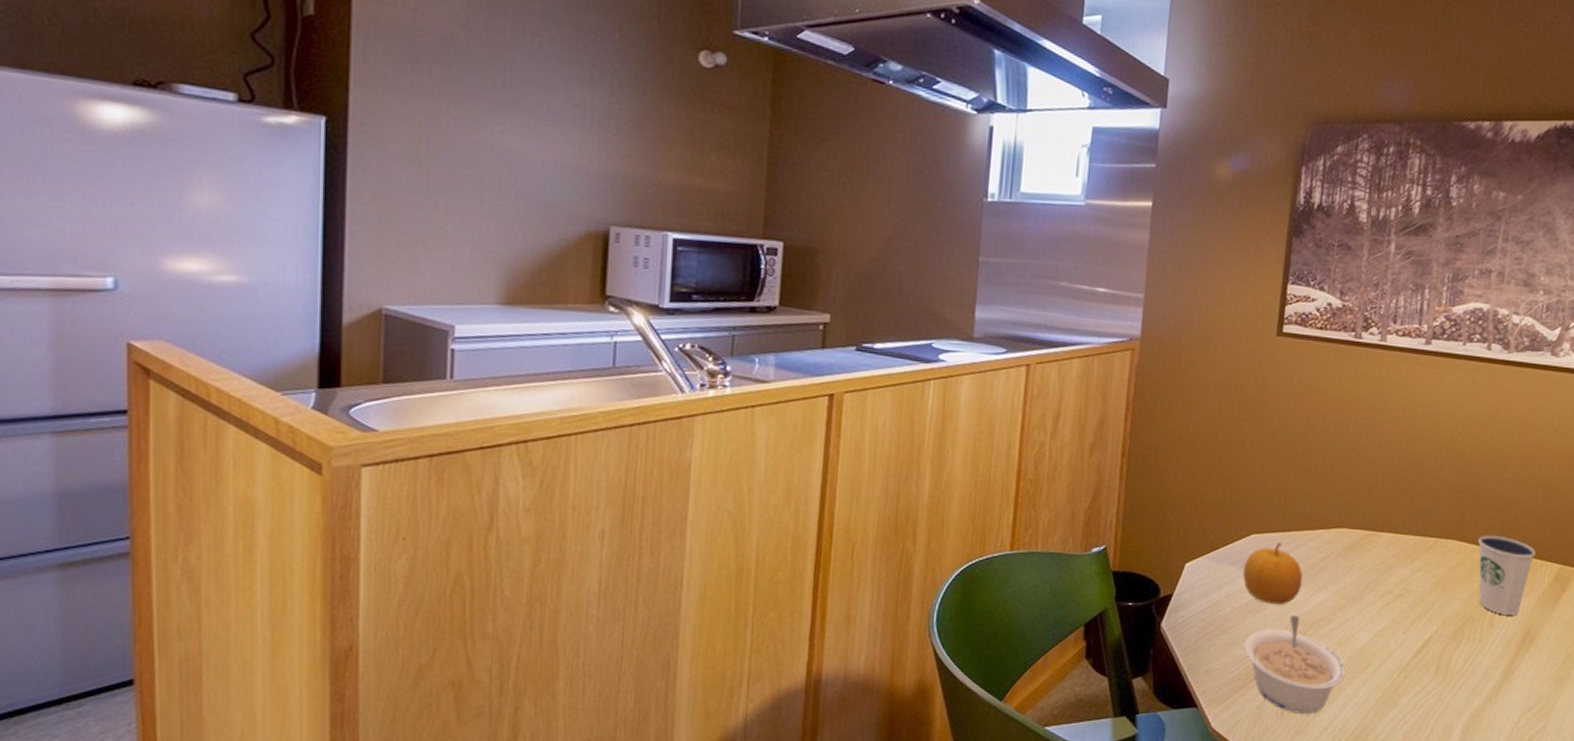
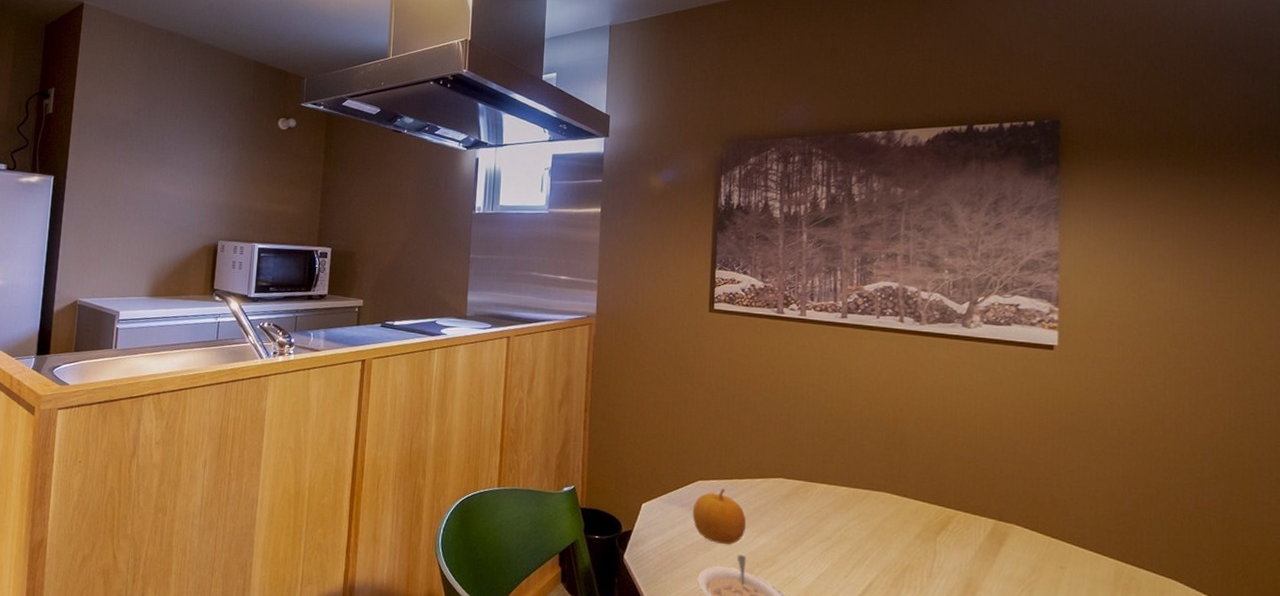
dixie cup: present [1477,534,1536,615] -> none [909,489,968,566]

